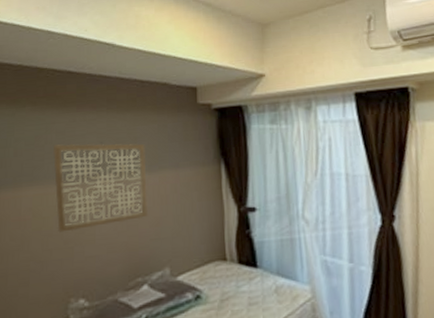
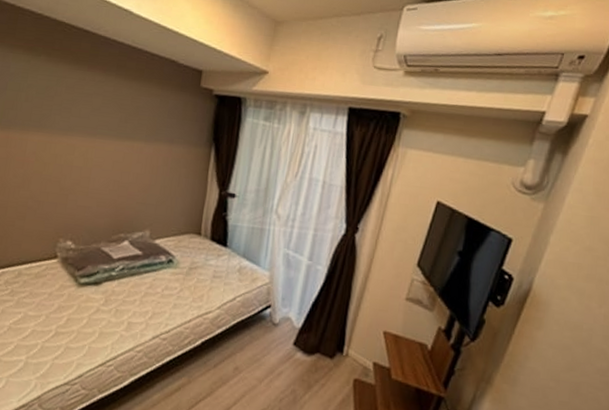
wall art: present [52,142,149,233] -> none [56,98,146,182]

